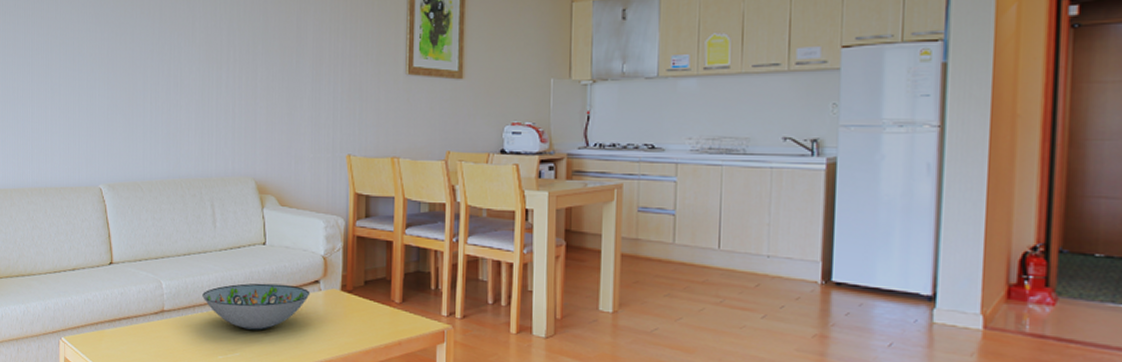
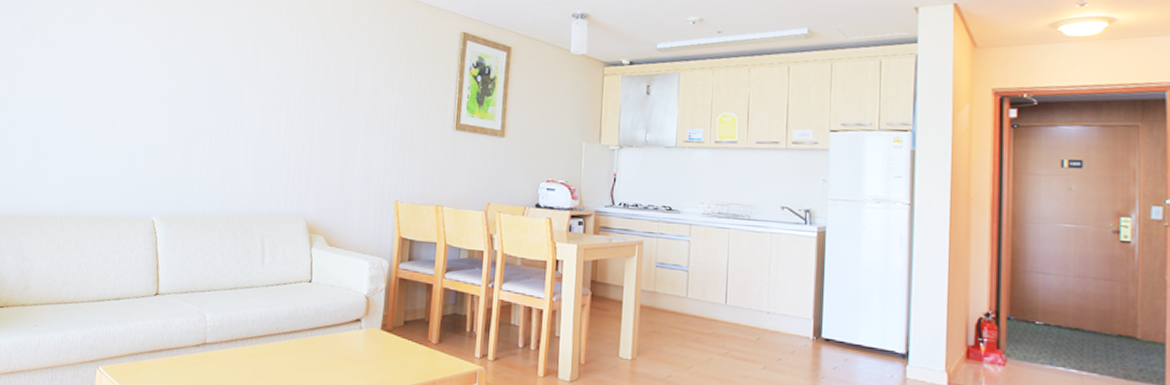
decorative bowl: present [202,283,310,330] -> none [245,319,352,366]

